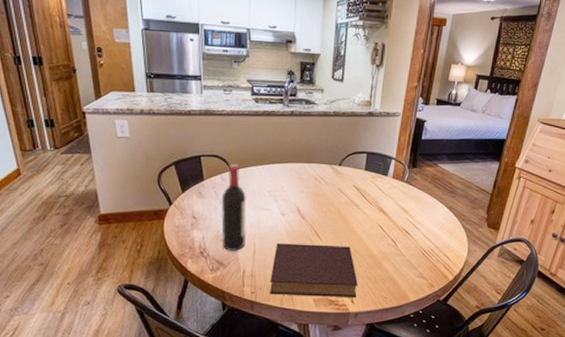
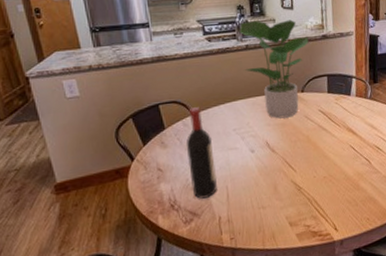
book: present [270,243,358,297] -> none [248,172,339,238]
potted plant: none [286,88,354,188] -> present [239,19,309,119]

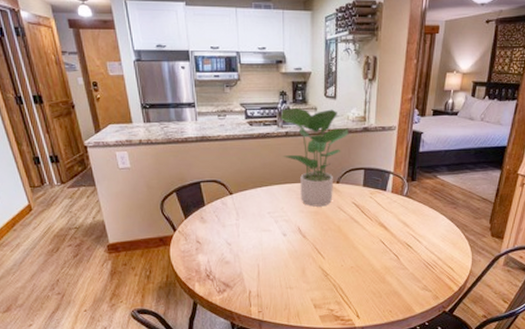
wine bottle: present [186,107,218,199] -> none [223,188,250,273]

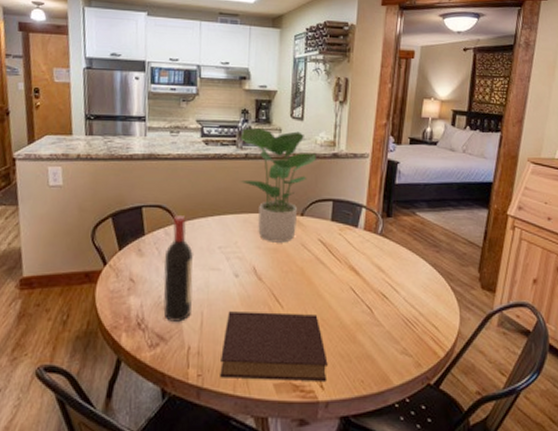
wine bottle: none [223,188,250,273] -> present [163,215,193,322]
book: none [276,262,362,313] -> present [220,311,328,381]

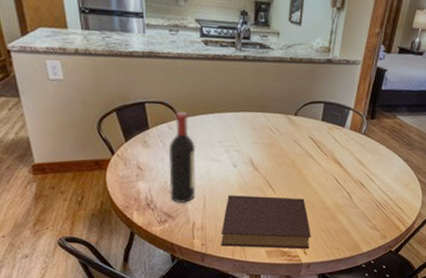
potted plant: present [240,128,316,243] -> none [239,30,312,139]

